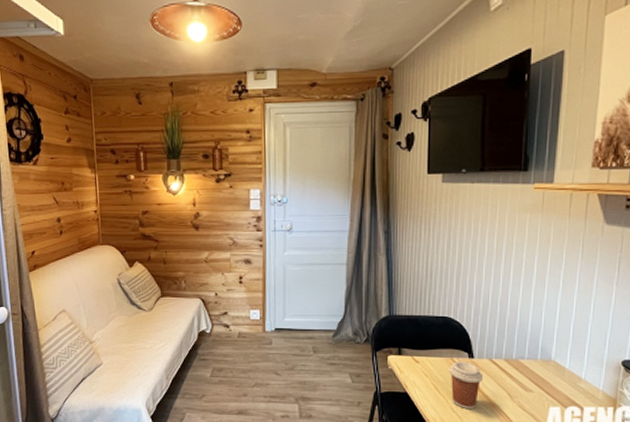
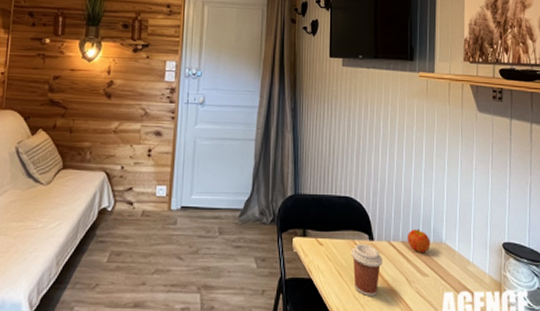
apple: none [511,347,537,369] -> present [408,229,430,252]

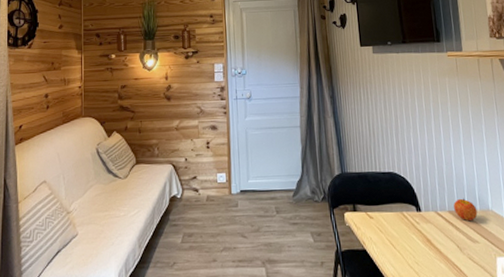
coffee cup: present [351,243,383,297] -> none [400,214,433,265]

